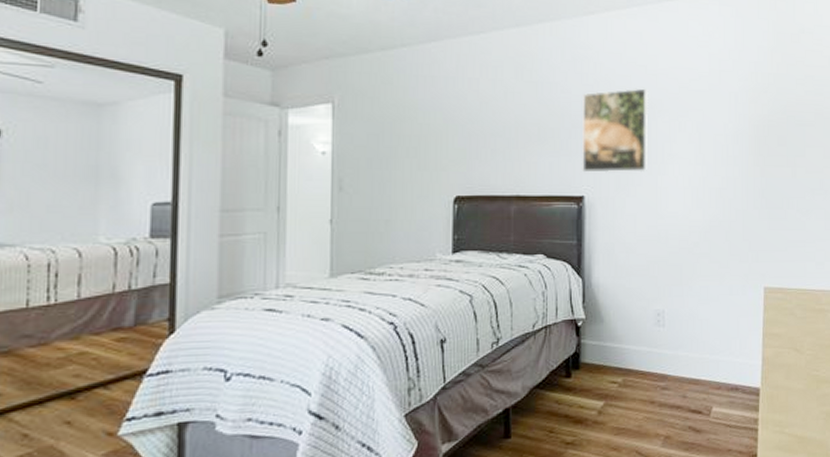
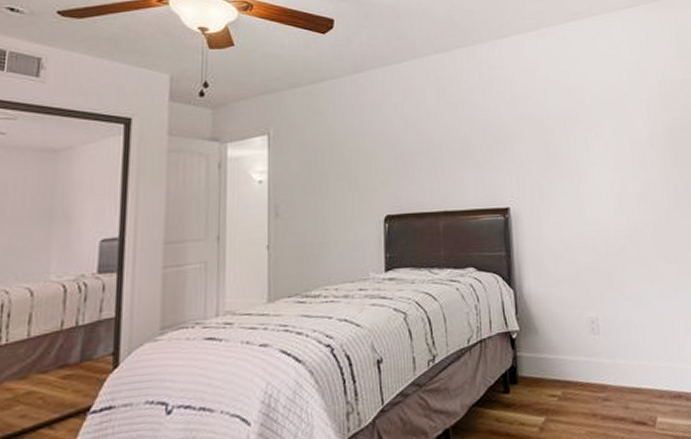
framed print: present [582,88,649,173] -> none [501,101,569,185]

